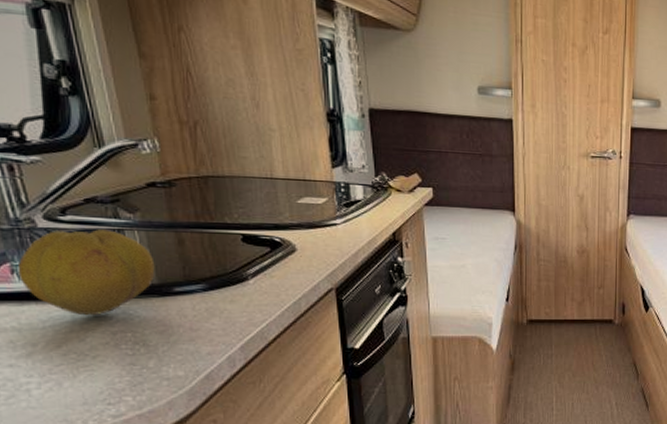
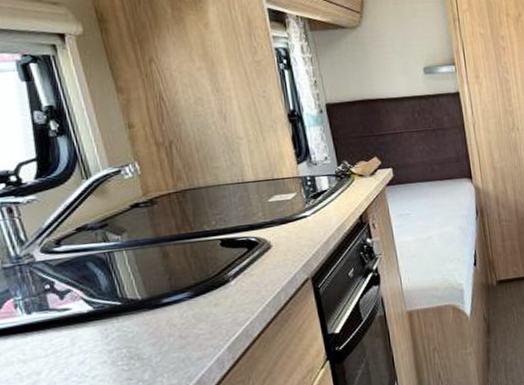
fruit: present [17,229,155,316] -> none [20,254,144,339]

